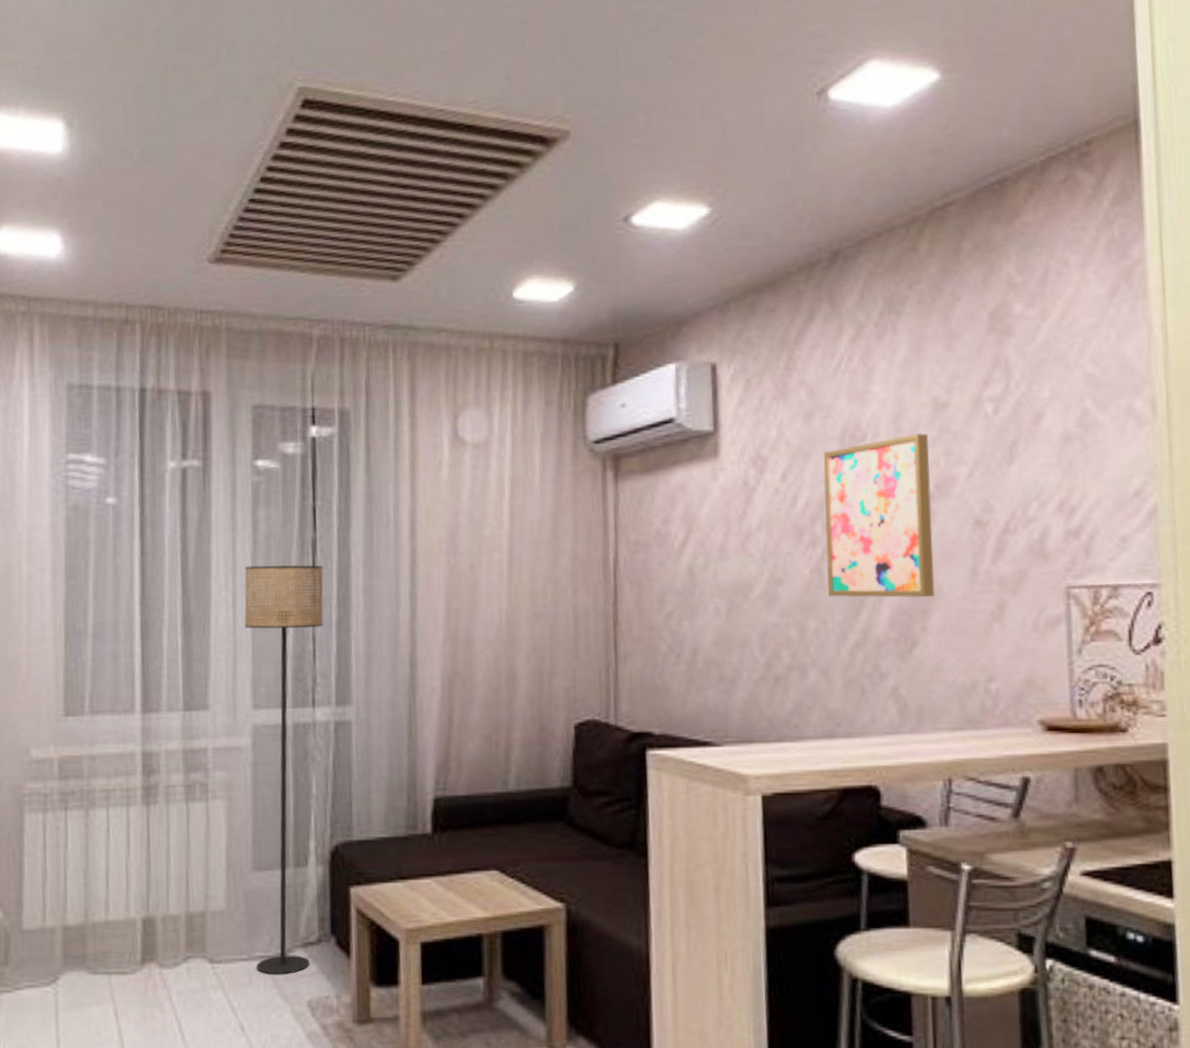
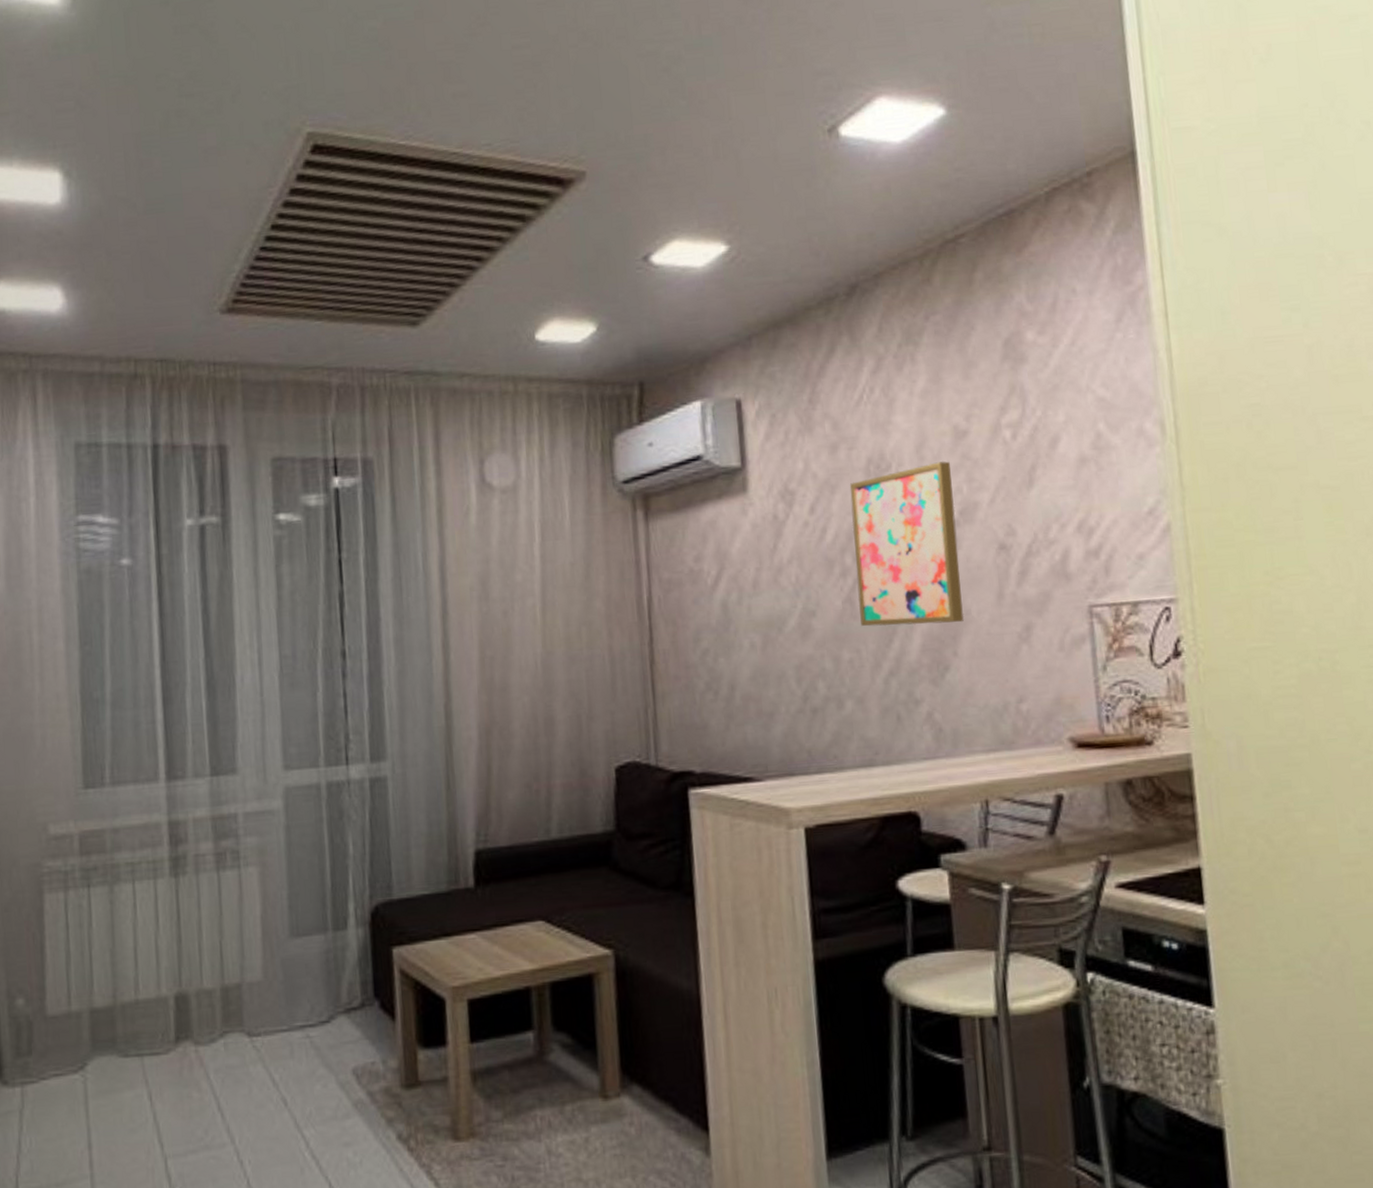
floor lamp: present [244,565,324,975] -> none [270,619,354,1044]

